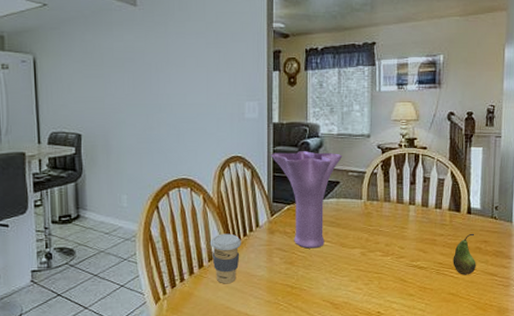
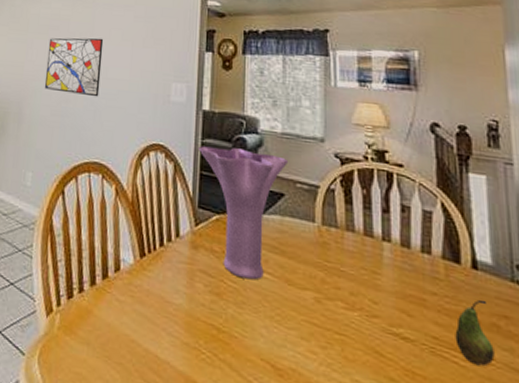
wall art: none [126,67,180,122] -> present [44,38,104,97]
coffee cup: present [211,233,241,284] -> none [119,238,156,308]

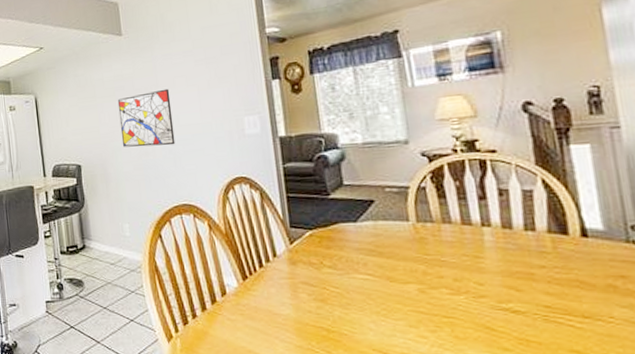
vase: present [197,146,289,280] -> none [280,166,375,283]
fruit: present [455,299,495,366] -> none [568,264,613,325]

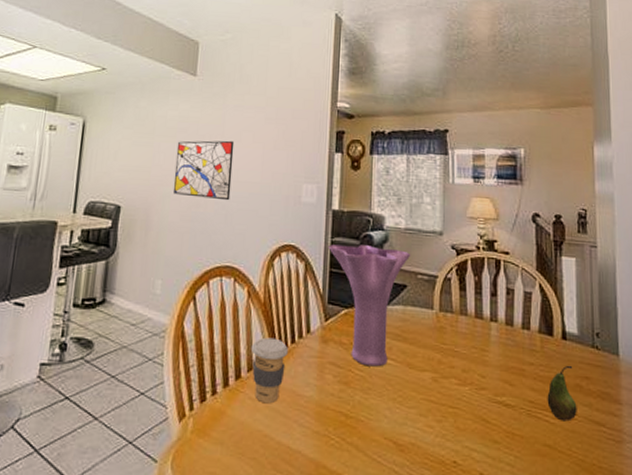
coffee cup: none [222,264,258,323] -> present [252,337,288,404]
vase: none [280,166,375,283] -> present [327,244,411,367]
fruit: none [568,264,613,325] -> present [547,365,577,422]

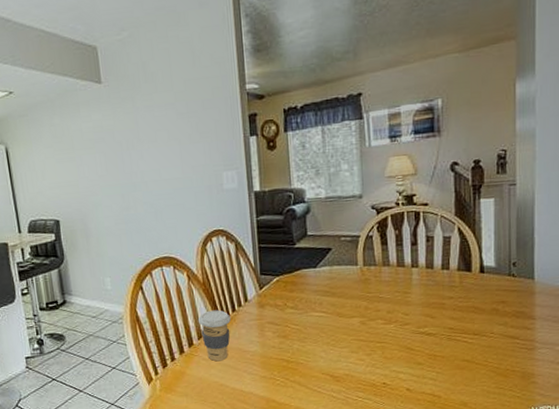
wall art: present [173,140,235,201] -> none [97,142,157,202]
vase: present [327,244,411,367] -> none [253,218,333,321]
fruit: present [547,365,577,422] -> none [465,293,493,340]

